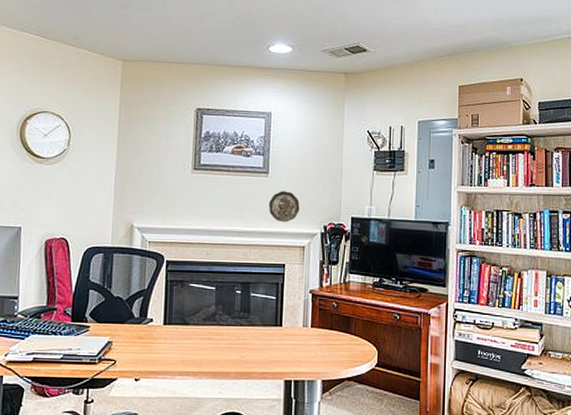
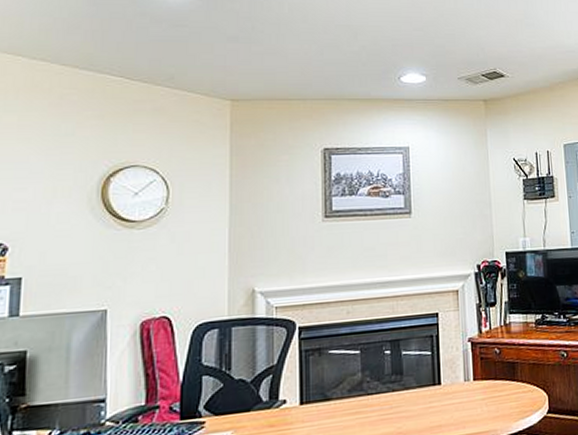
decorative plate: present [268,191,300,223] -> none [413,231,449,267]

